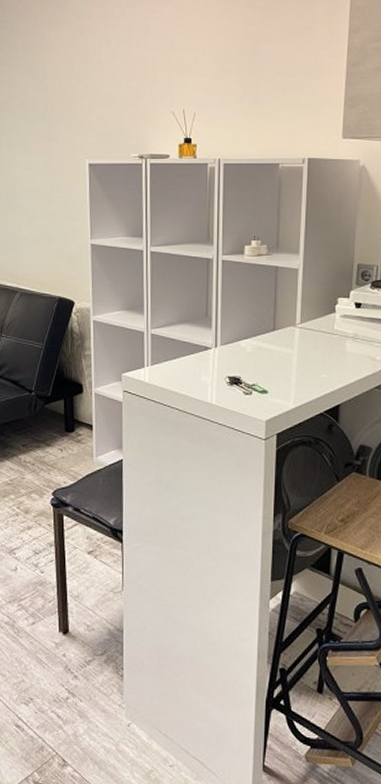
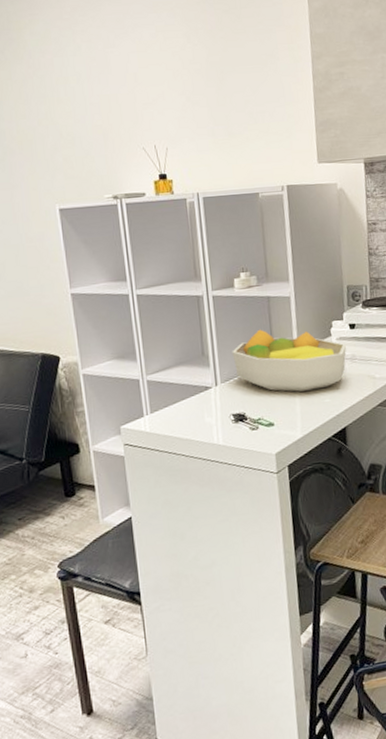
fruit bowl: none [235,297,350,364] -> present [232,329,347,392]

